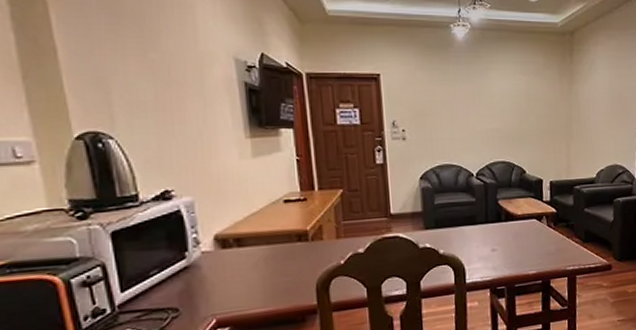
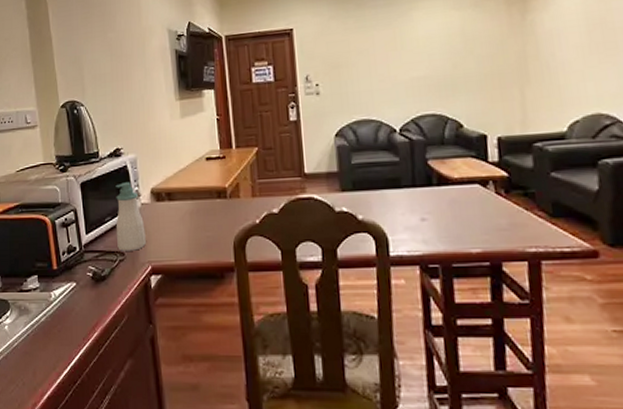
soap bottle: none [164,228,208,307] -> present [115,182,146,251]

